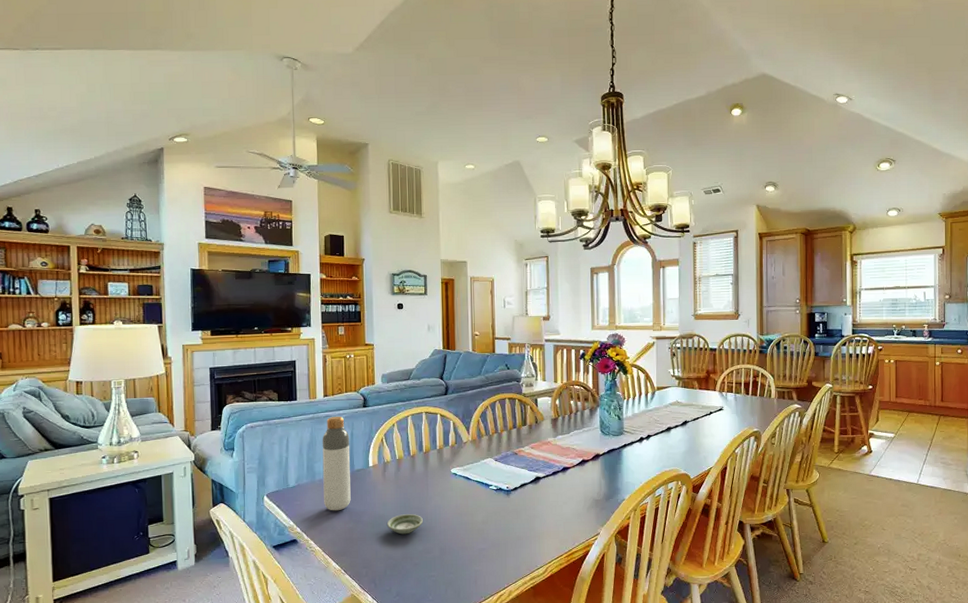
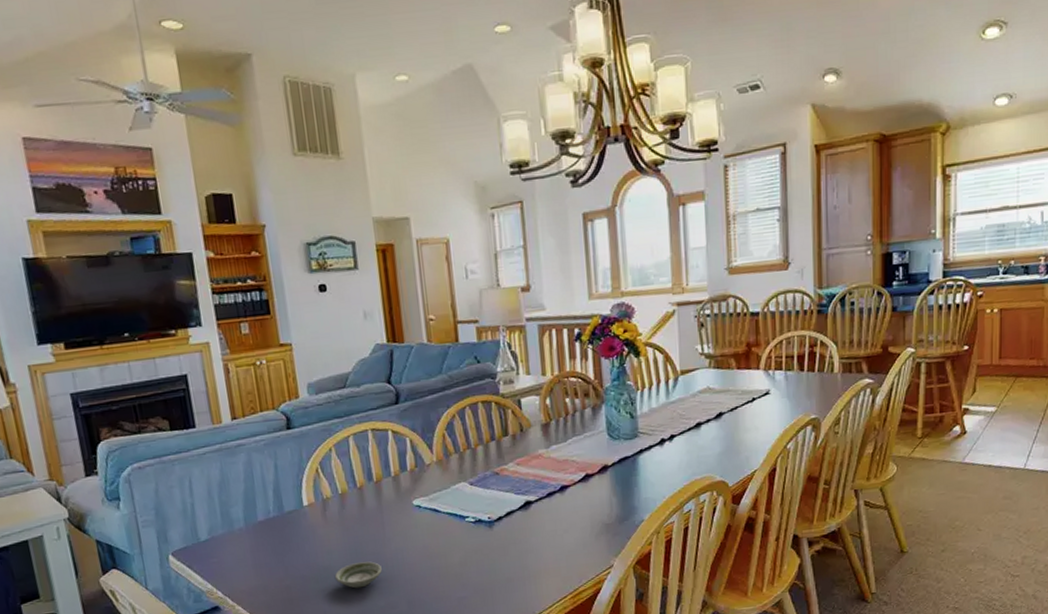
bottle: present [322,416,351,511] -> none [236,443,285,567]

